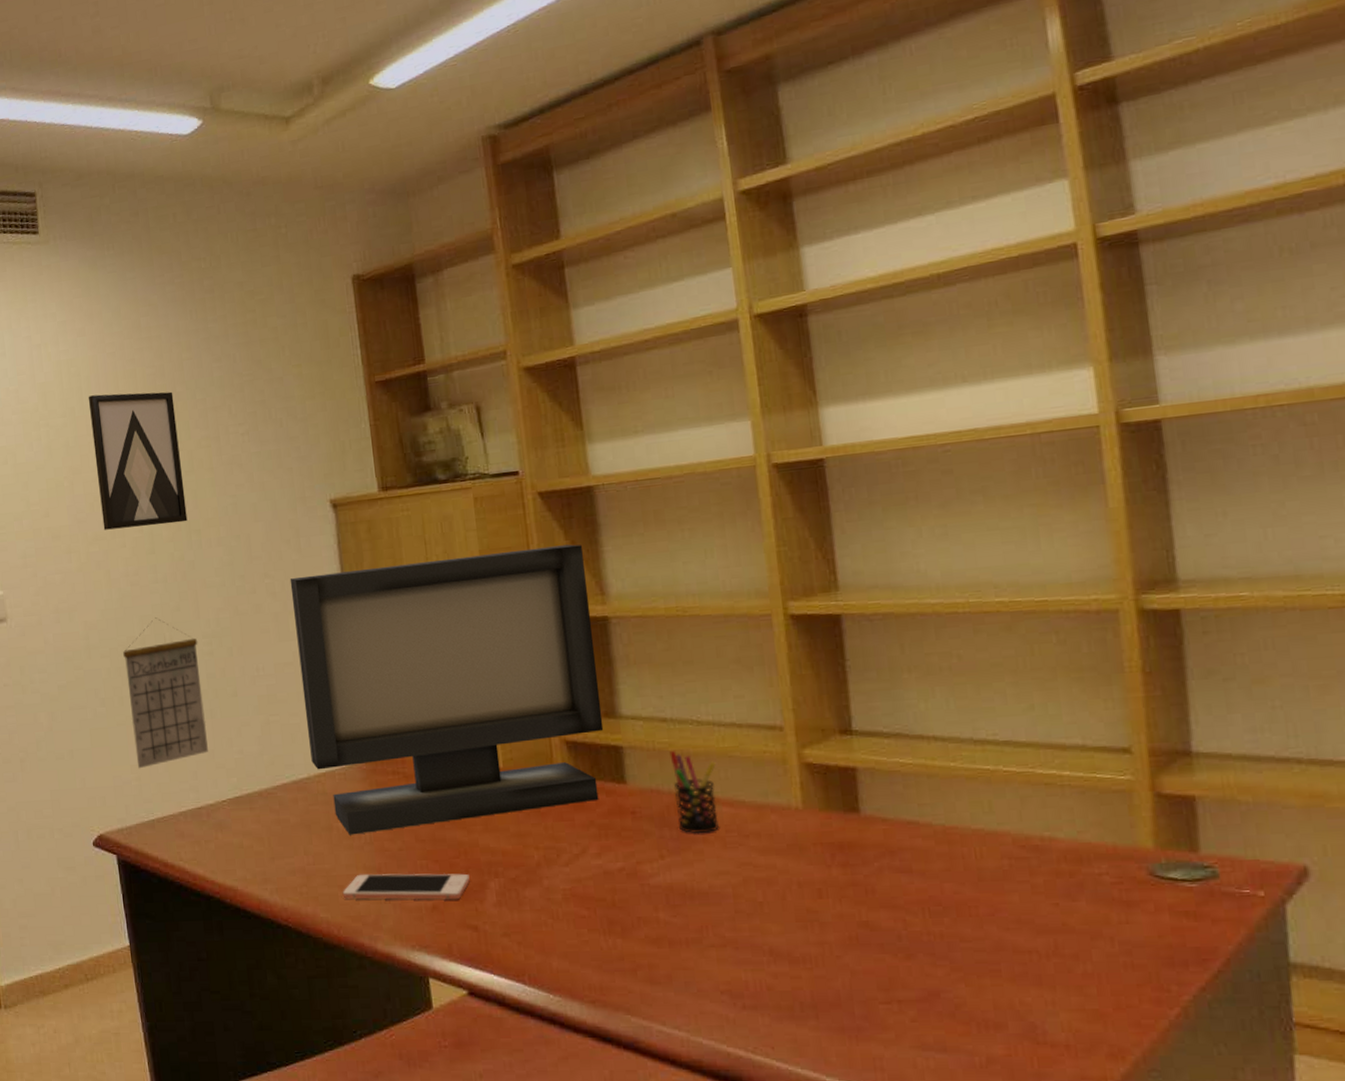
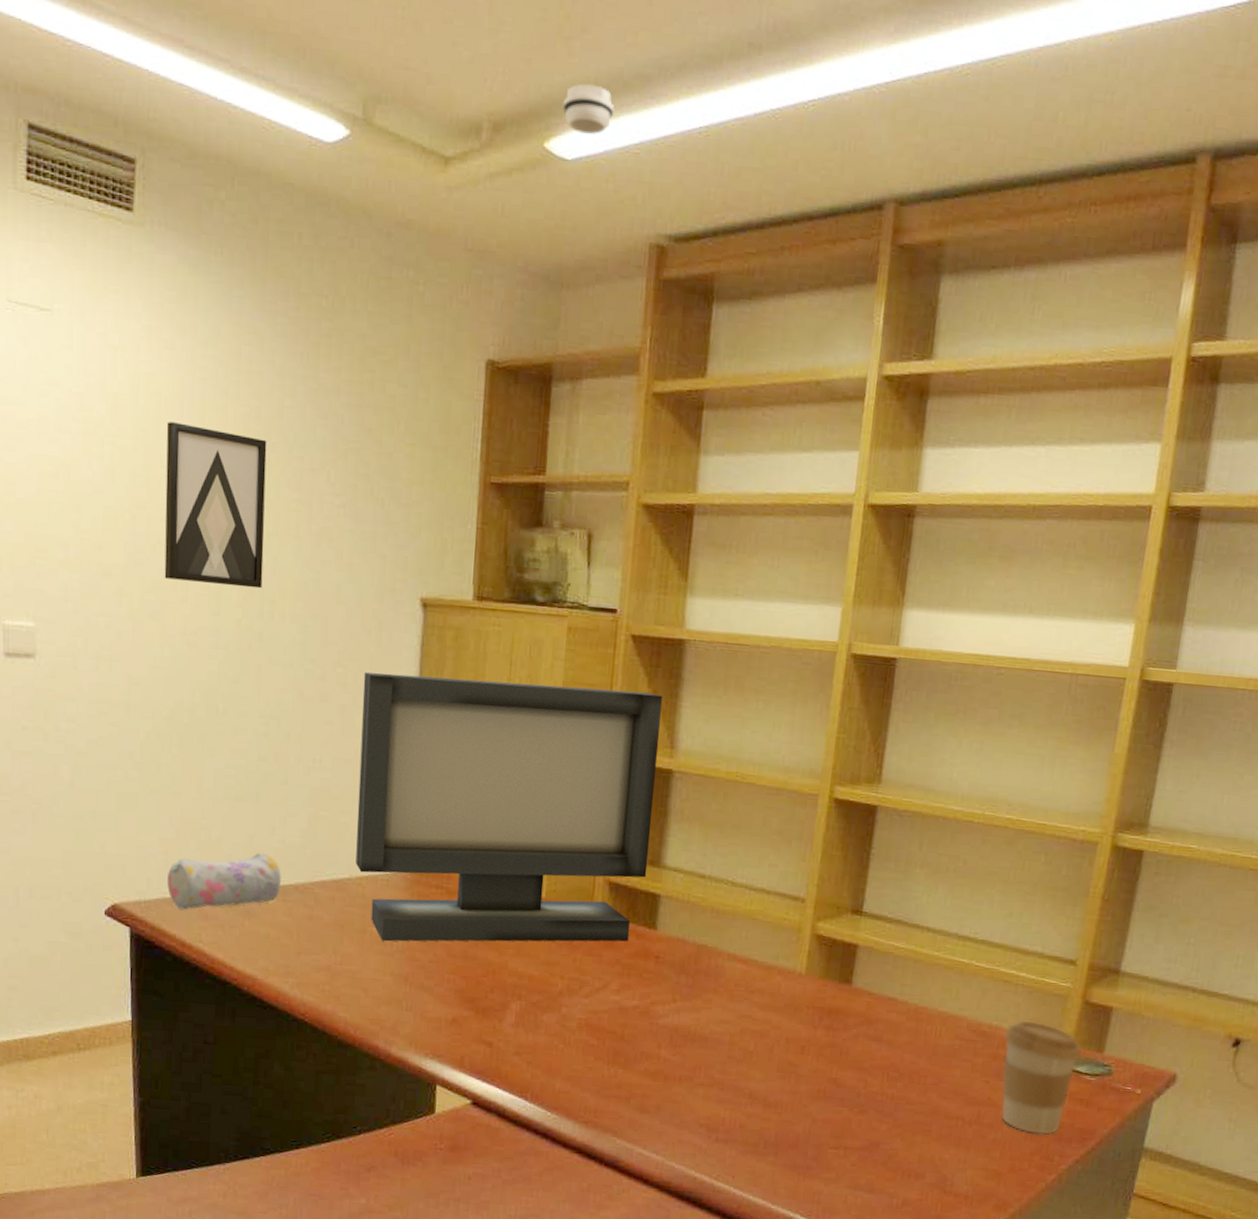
calendar: present [123,617,208,769] -> none [166,686,254,843]
pencil case: none [143,766,246,832] -> present [167,853,282,910]
cell phone: present [342,873,470,901] -> none [365,979,493,1016]
smoke detector: none [380,20,426,64] -> present [563,83,614,135]
pen holder: present [669,750,719,834] -> none [695,905,740,985]
coffee cup: none [1061,824,1171,962] -> present [1000,1019,1082,1136]

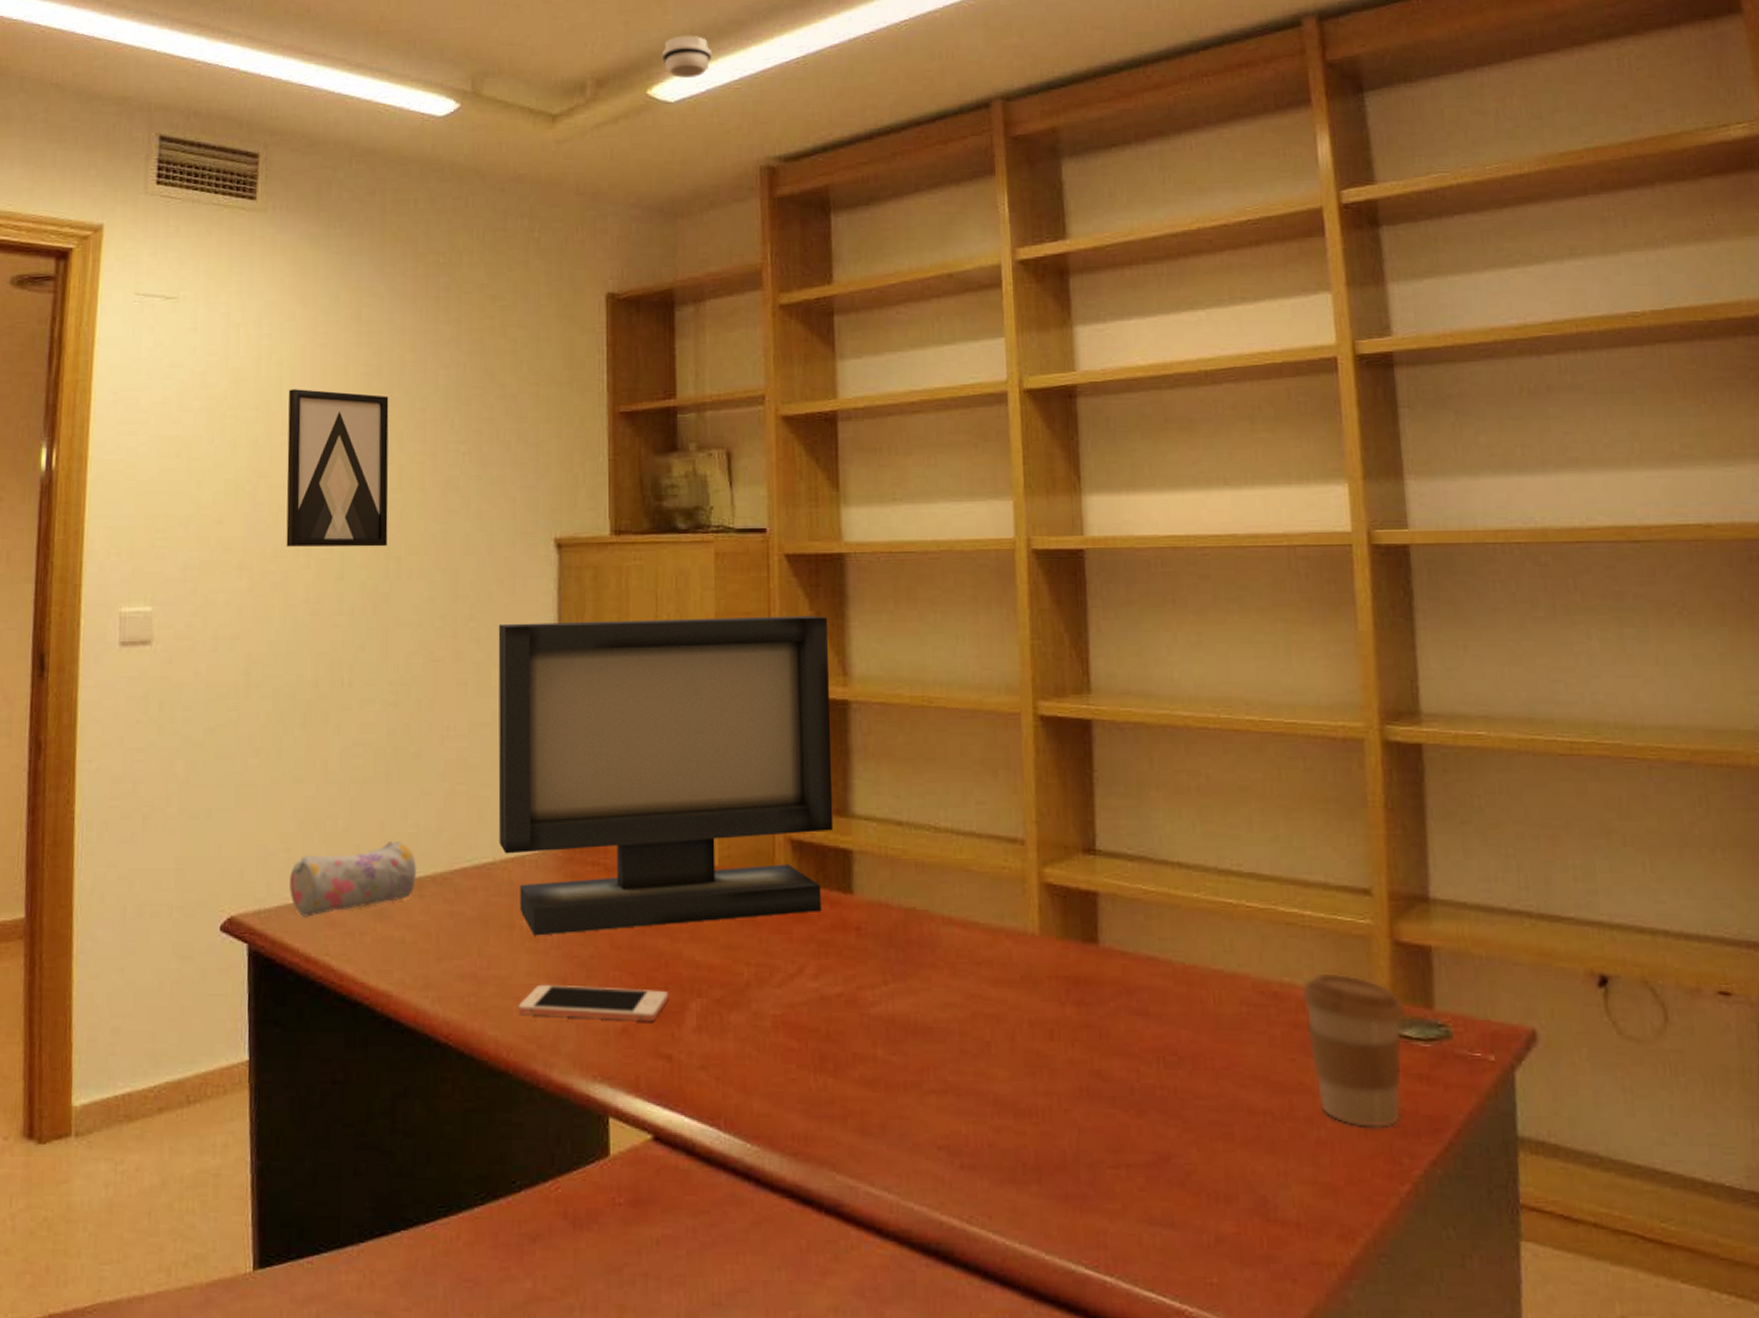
cell phone: none [365,979,493,1016] -> present [517,984,668,1022]

